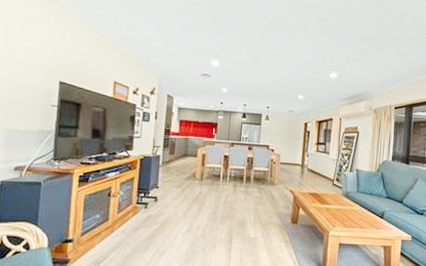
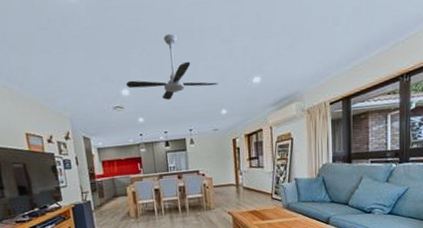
ceiling fan: none [218,22,299,77] -> present [126,33,218,100]

